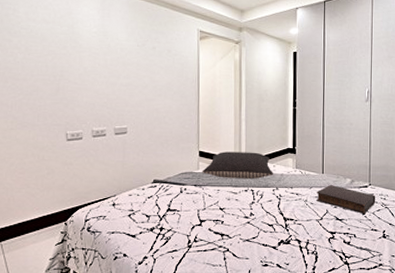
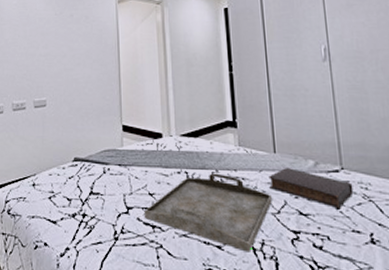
pillow: present [202,152,273,179] -> none [126,126,211,158]
serving tray: none [214,190,317,250] -> present [143,173,272,252]

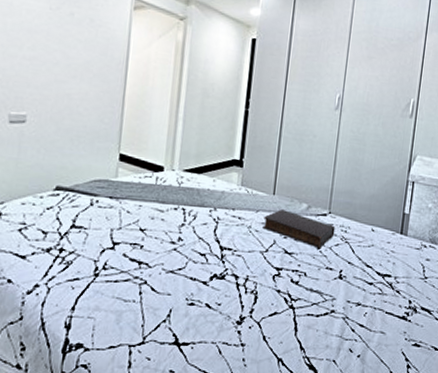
serving tray: present [143,173,272,252] -> none [131,211,263,287]

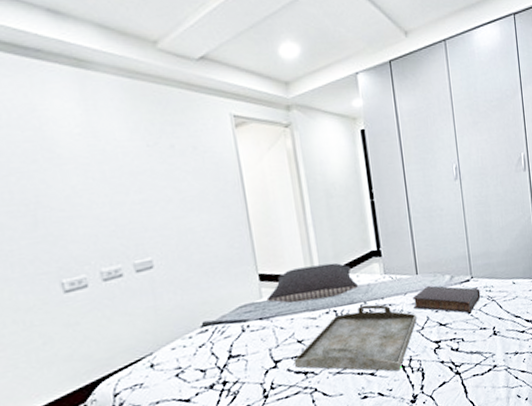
pillow: none [121,157,212,195] -> present [266,263,358,303]
serving tray: none [131,211,263,287] -> present [293,304,417,372]

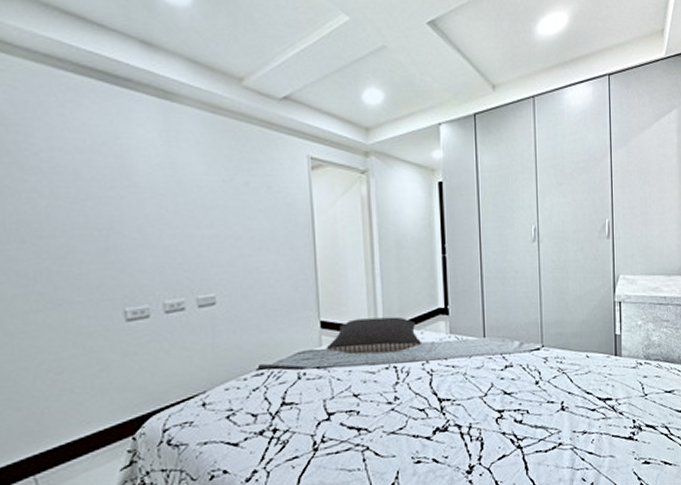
serving tray: present [293,304,417,372] -> none [347,364,480,438]
book: present [413,286,481,313] -> none [478,351,551,384]

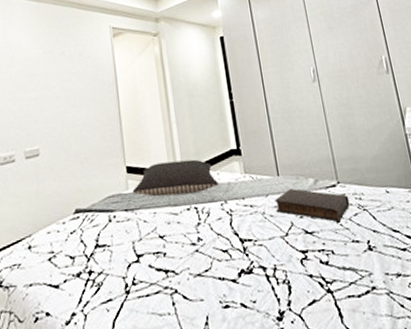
book: none [478,351,551,384] -> present [275,189,350,222]

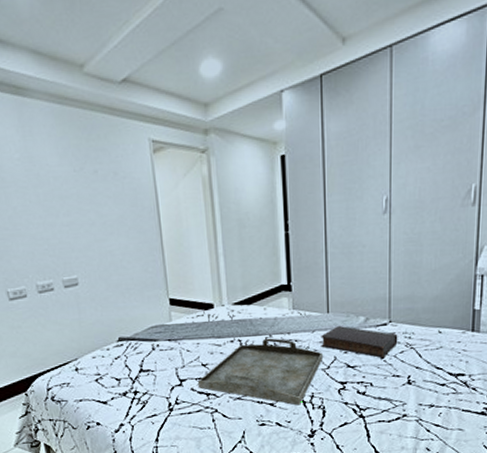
pillow: present [132,159,218,197] -> none [175,293,264,329]
serving tray: none [155,204,280,281] -> present [197,338,323,406]

